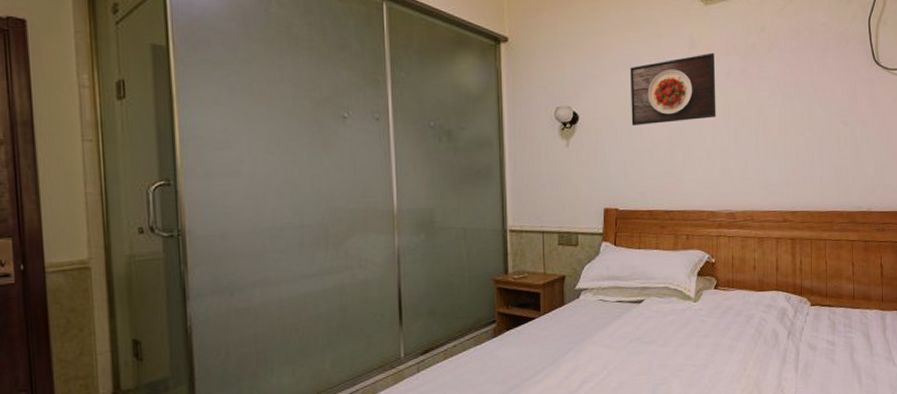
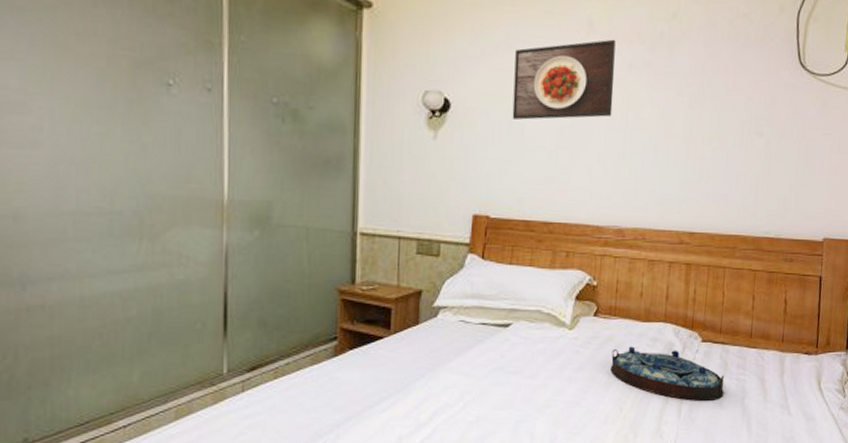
serving tray: none [733,313,834,358] -> present [610,346,725,401]

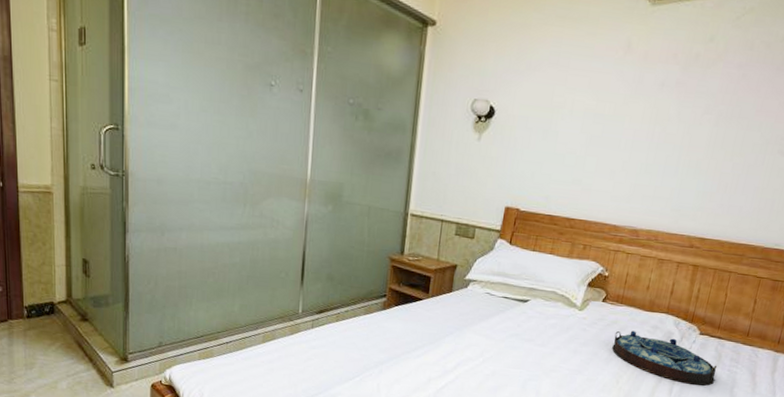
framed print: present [512,39,616,120] -> none [548,59,652,130]

